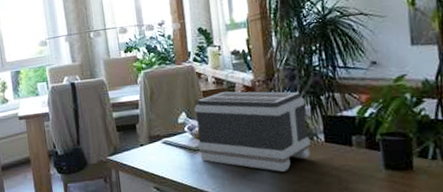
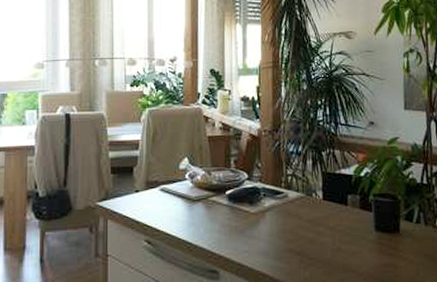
toaster: present [194,91,311,172] -> none [197,139,309,229]

